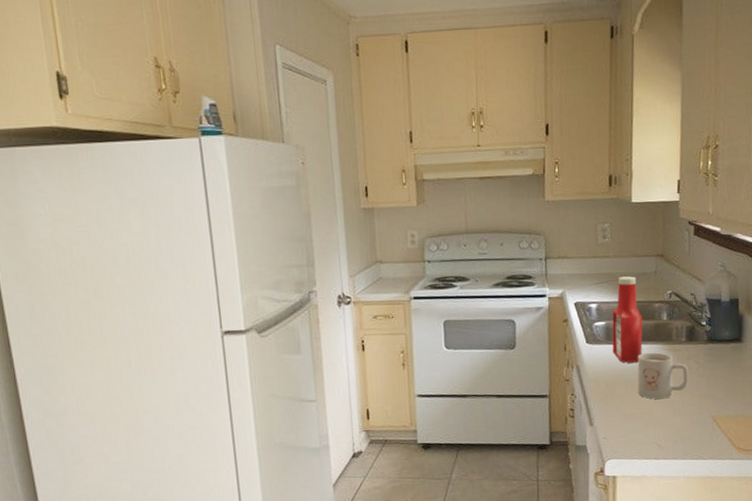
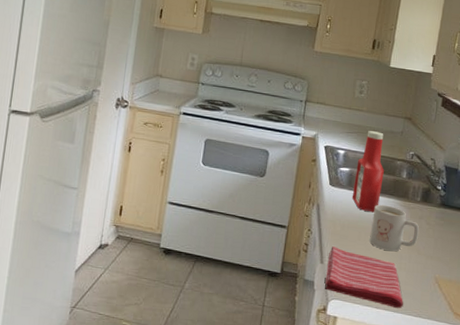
dish towel: none [597,406,684,456] -> present [325,246,404,309]

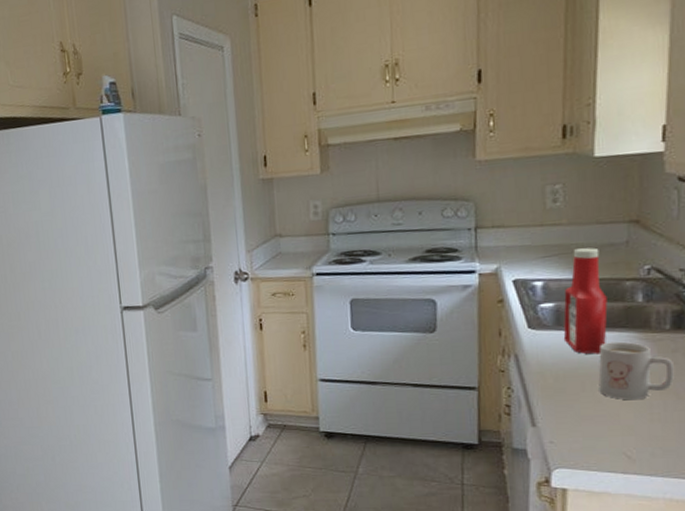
dish towel: present [325,246,404,309] -> none [541,404,665,472]

